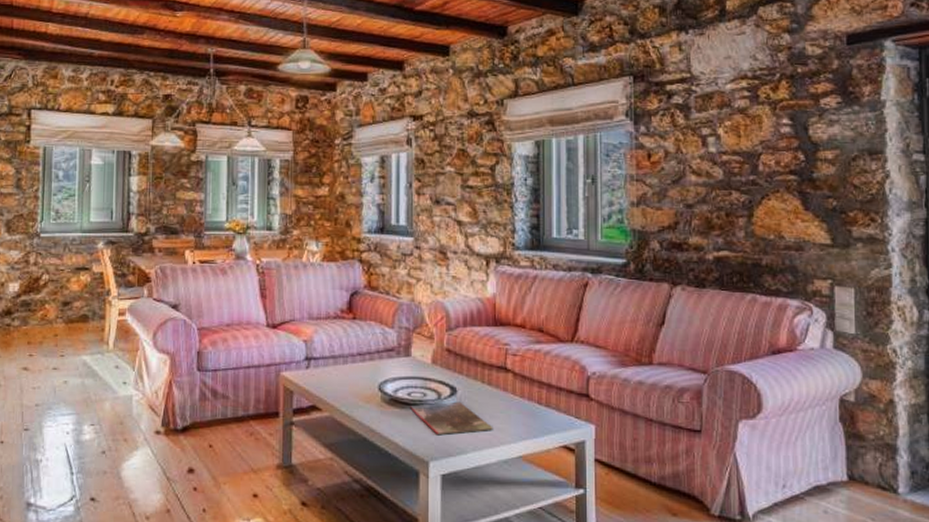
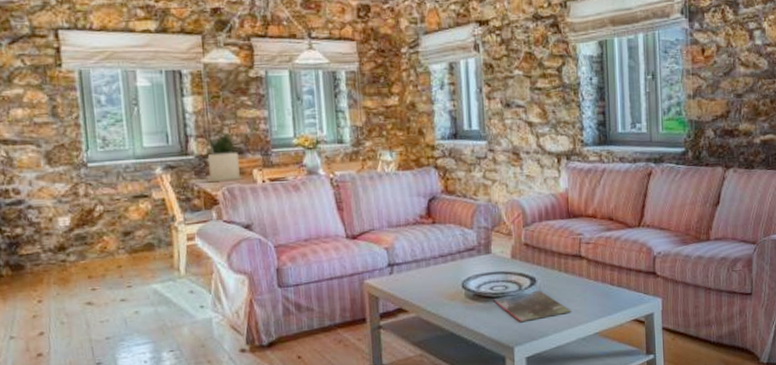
planter: none [142,212,175,261] -> present [205,132,243,183]

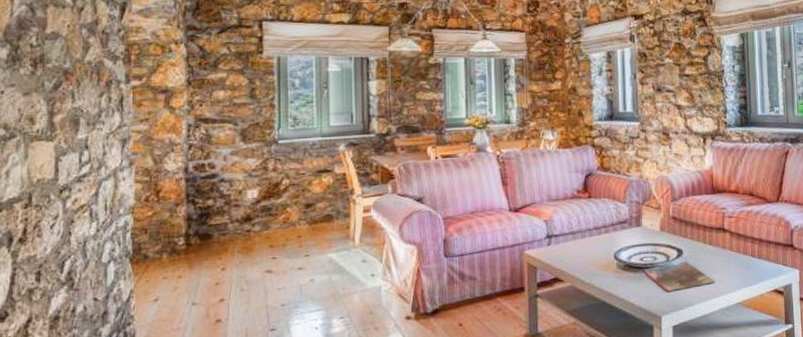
planter: present [205,132,243,183] -> none [384,113,418,159]

